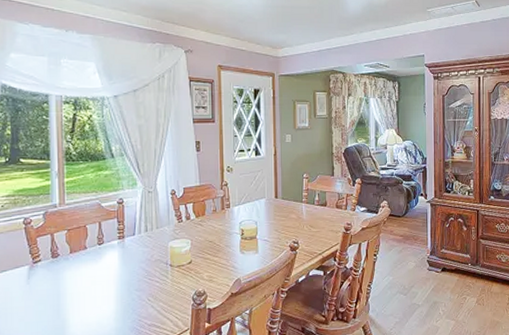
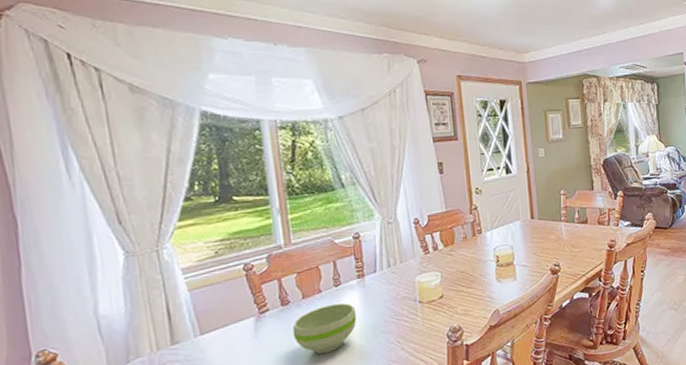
bowl: none [59,260,115,305] -> present [292,303,357,354]

